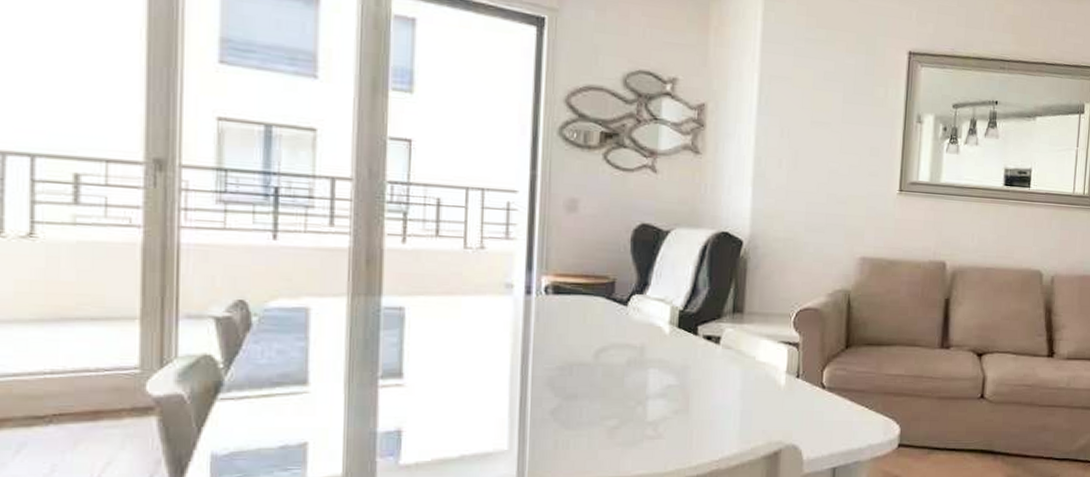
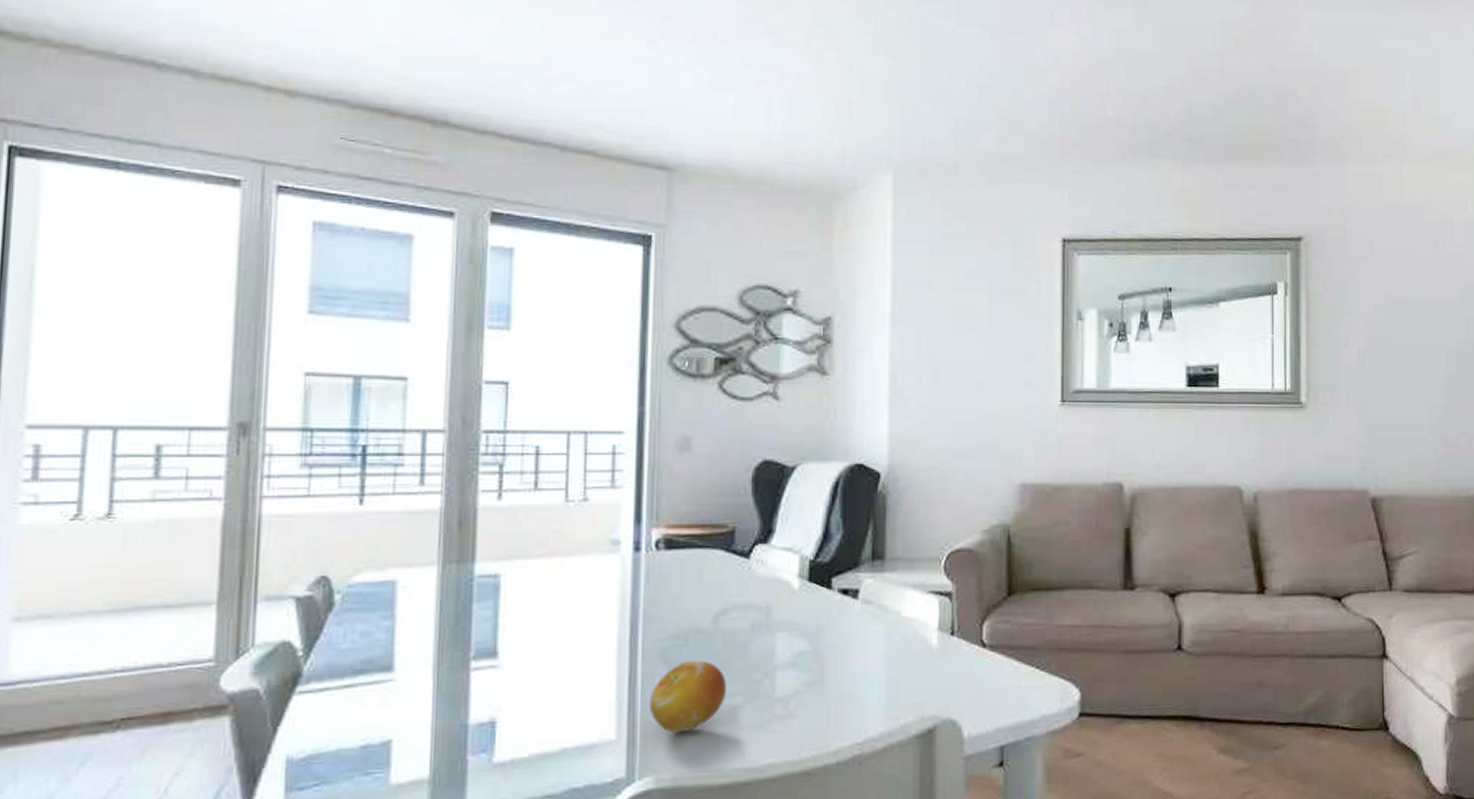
fruit: none [537,388,606,446] -> present [649,660,727,732]

